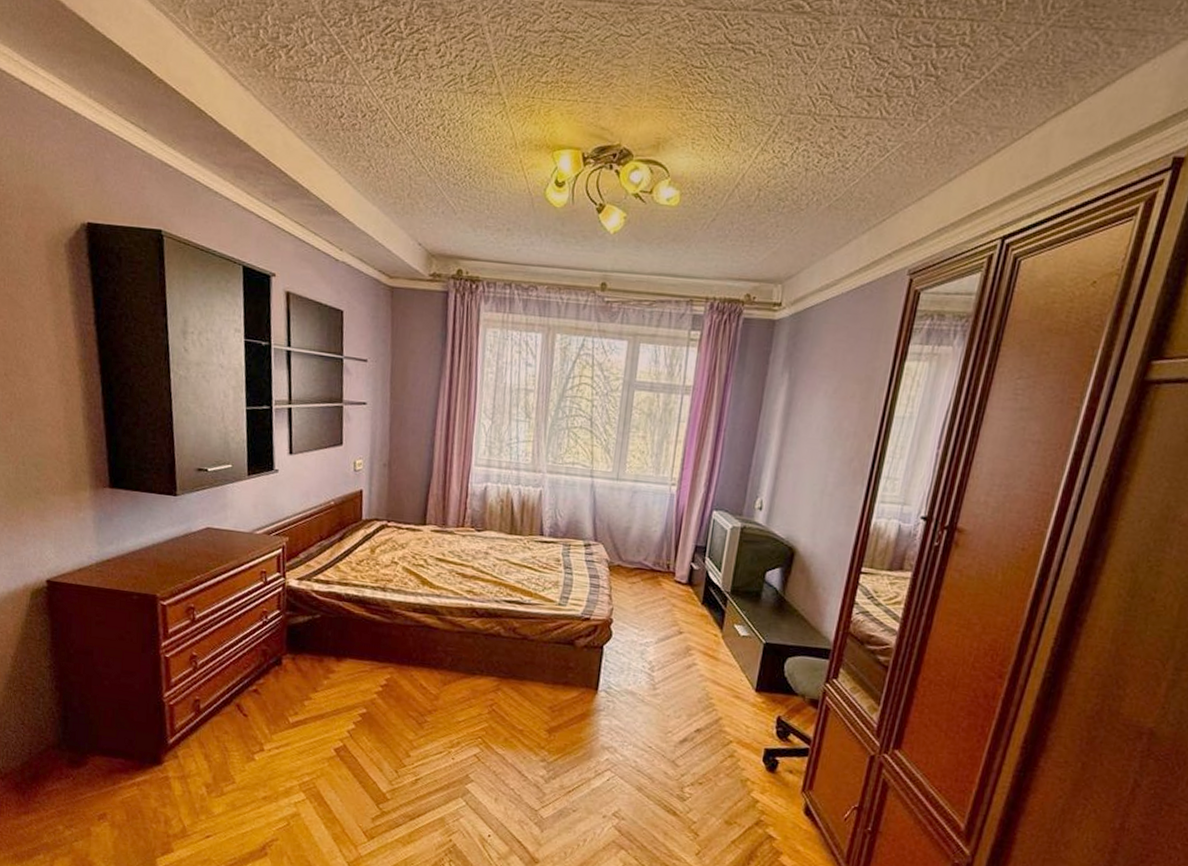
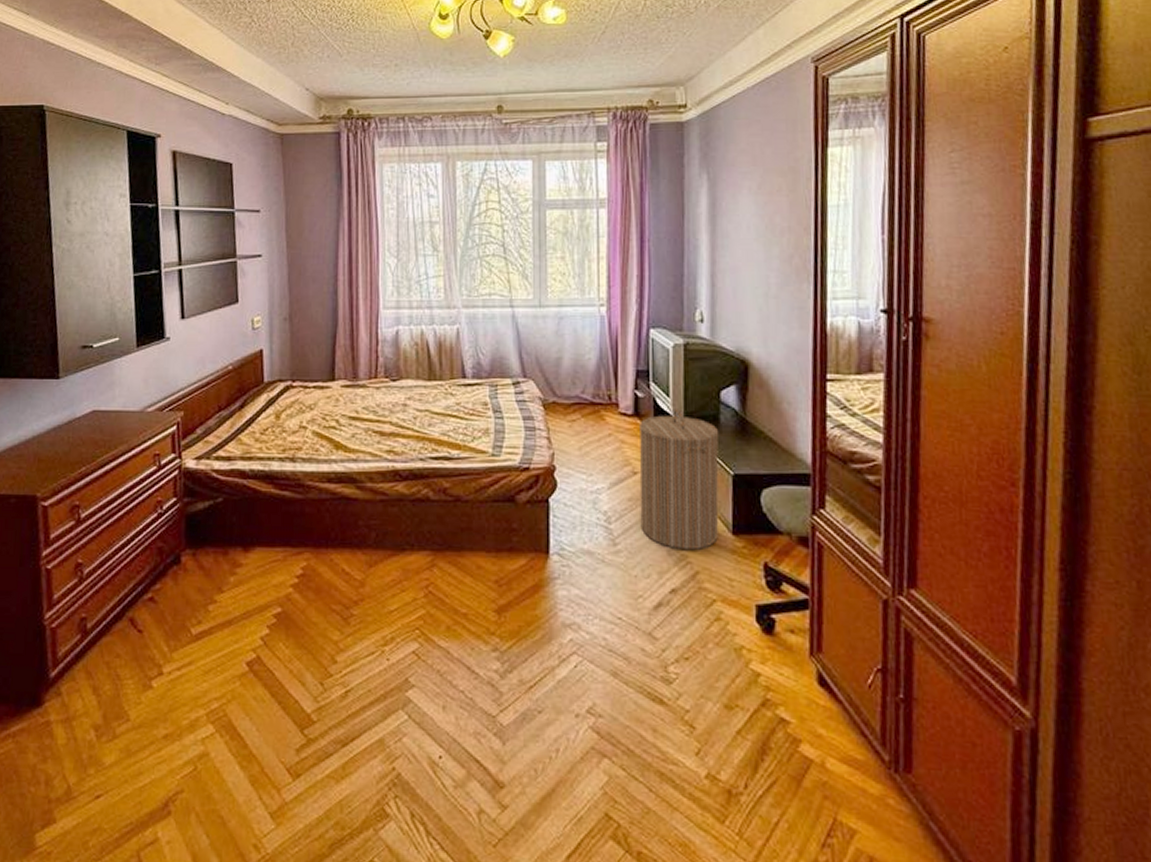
laundry hamper: none [678,582,759,701] -> present [639,409,719,550]

